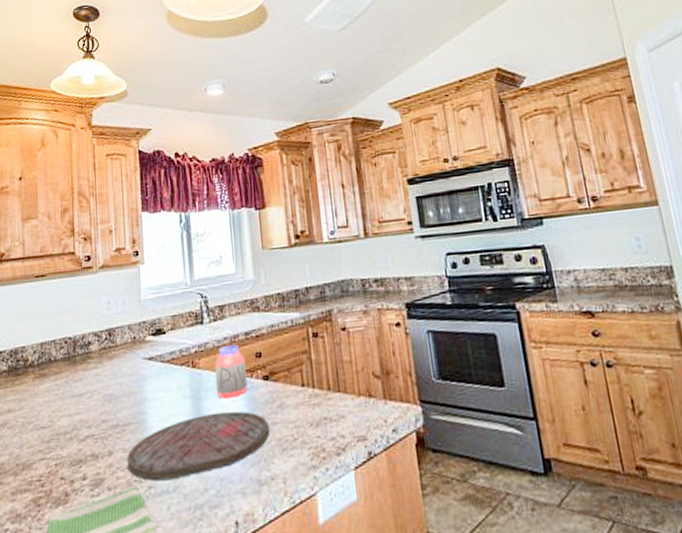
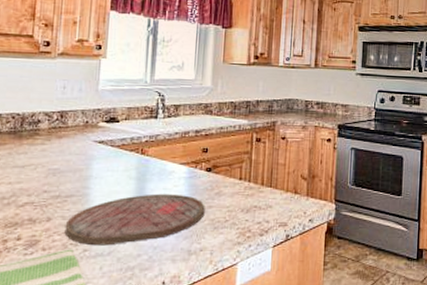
jar: present [215,344,248,399] -> none [162,139,193,183]

